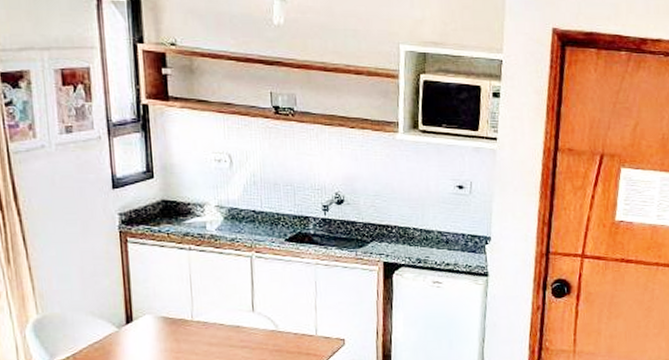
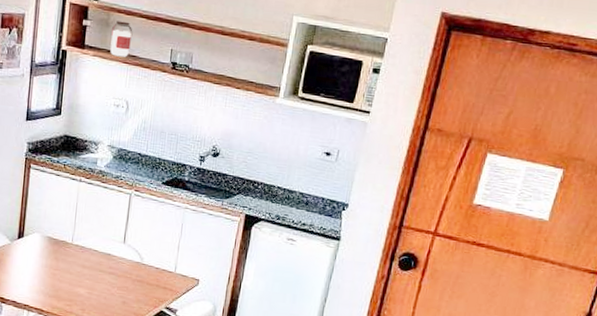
jar: none [197,66,223,106] -> present [110,21,133,57]

